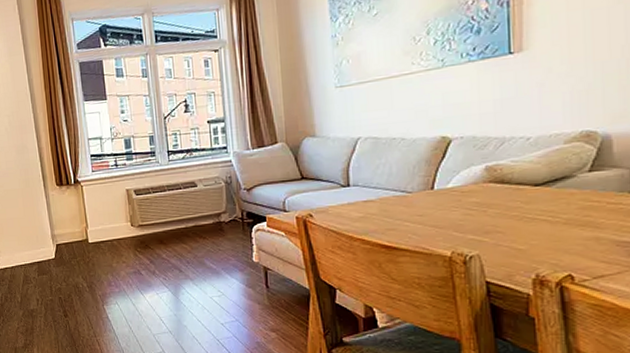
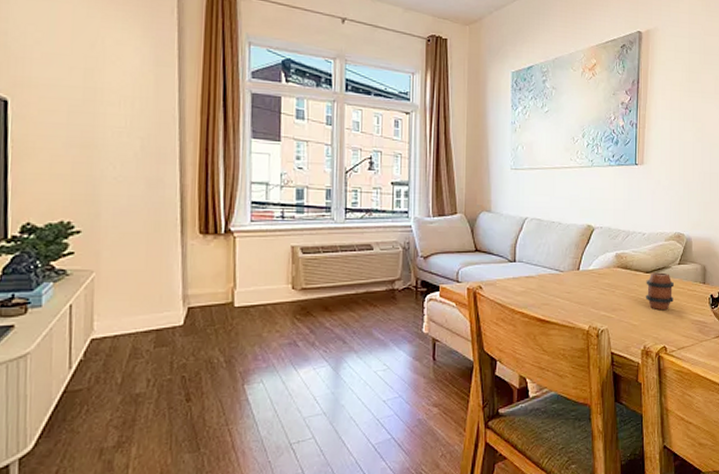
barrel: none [535,183,583,230] -> present [646,272,674,309]

